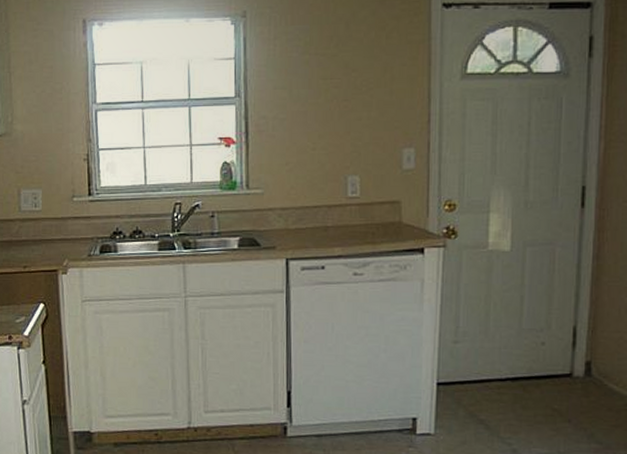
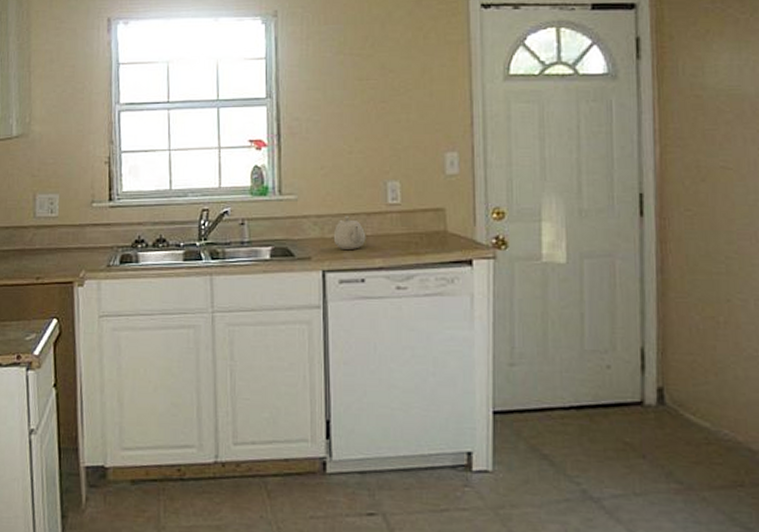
teapot: none [296,209,327,239] -> present [333,216,366,249]

